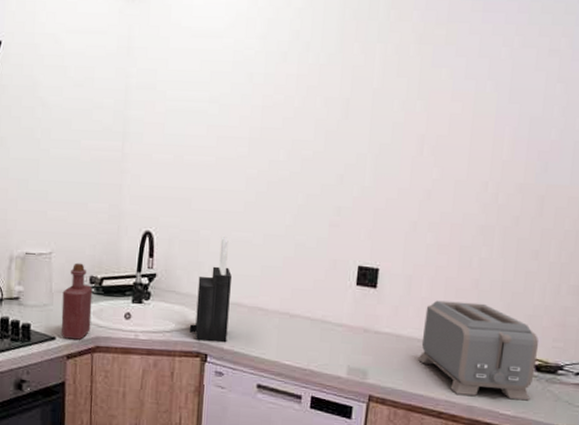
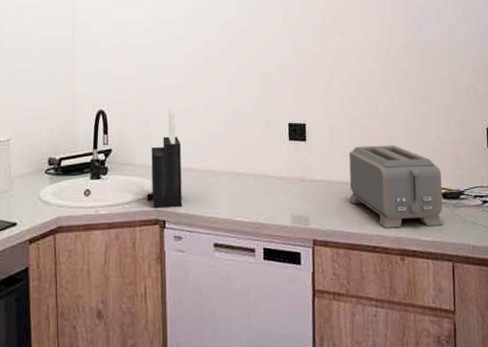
bottle: present [61,263,93,340] -> none [22,146,52,223]

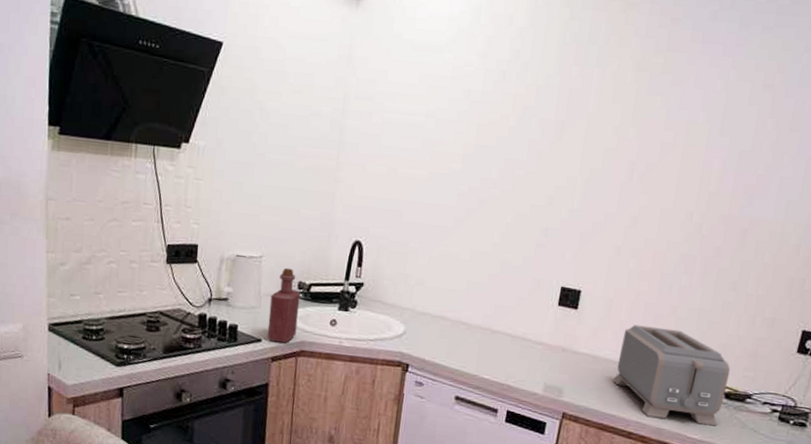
bottle: none [22,146,52,223] -> present [267,267,301,343]
knife block: present [146,109,182,209] -> none [392,250,437,354]

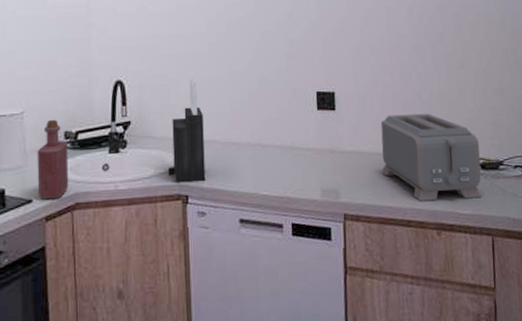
knife block: none [392,250,437,354] -> present [167,78,206,183]

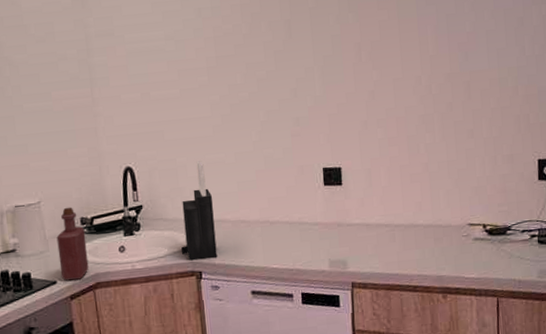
toaster: present [380,113,482,201] -> none [387,183,489,268]

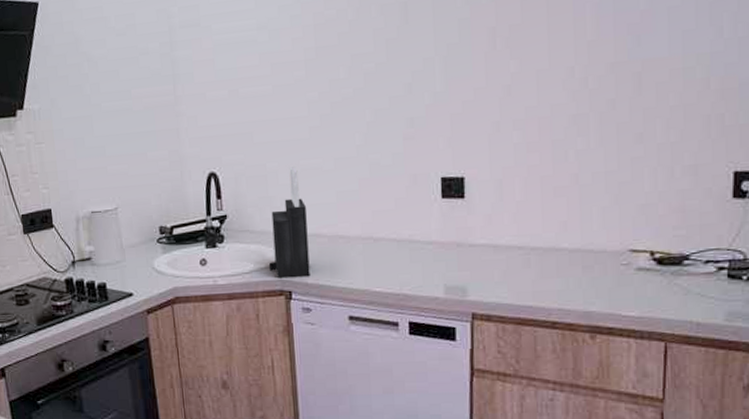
bottle: present [56,207,89,281] -> none [133,214,167,293]

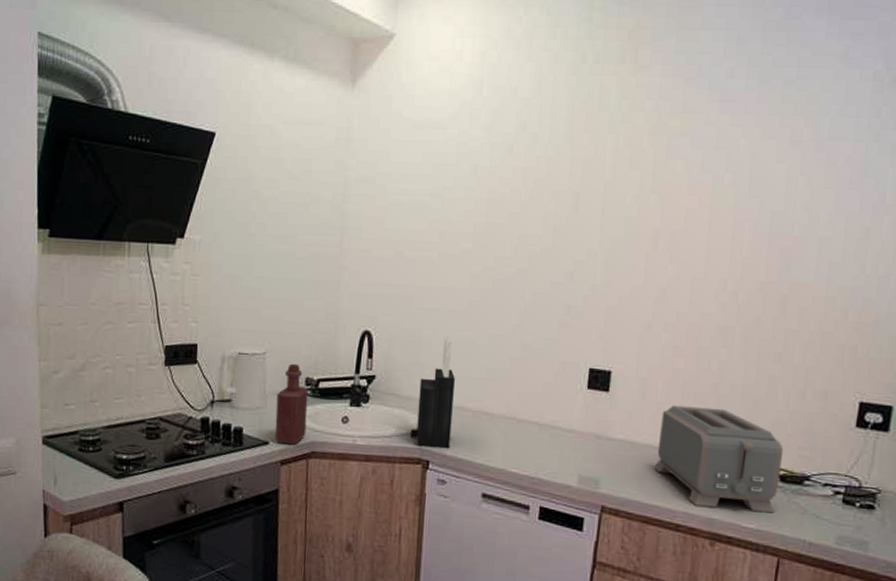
bottle: none [133,214,167,293] -> present [274,363,309,445]
toaster: none [522,199,658,301] -> present [654,405,784,514]

